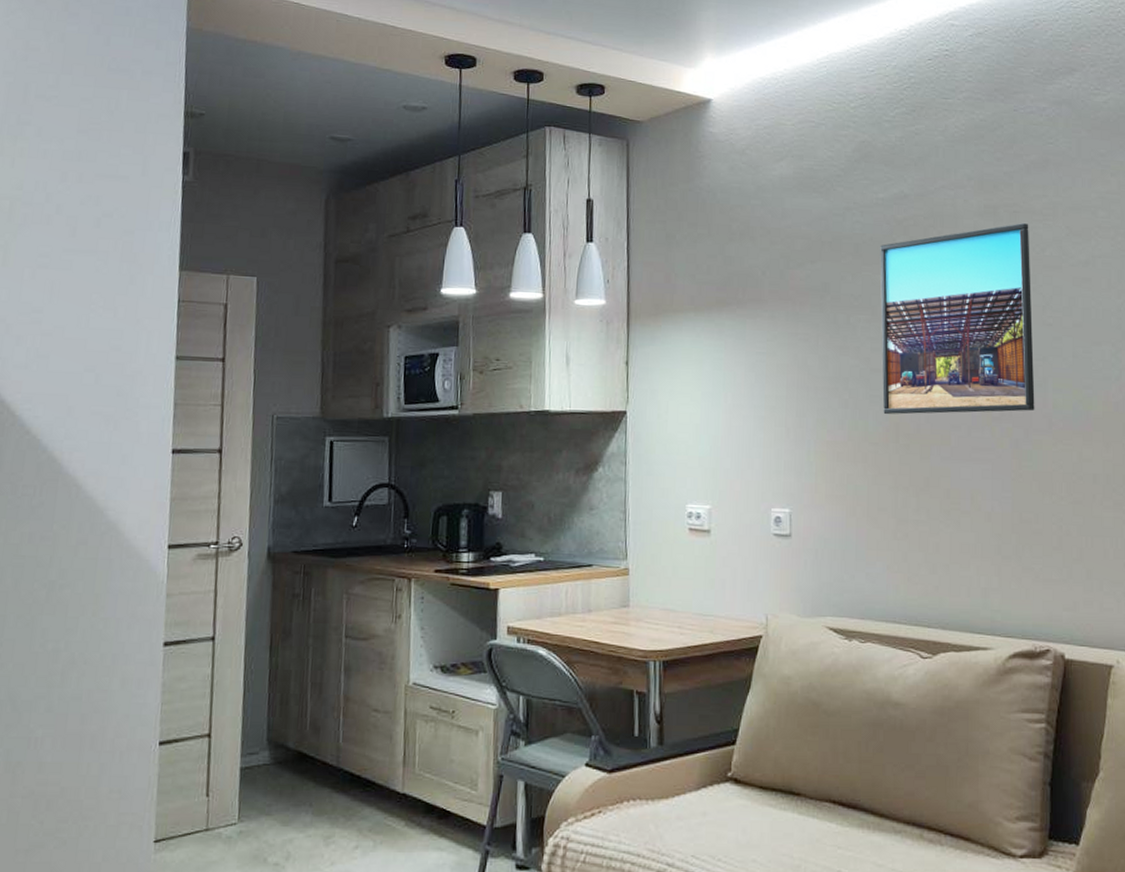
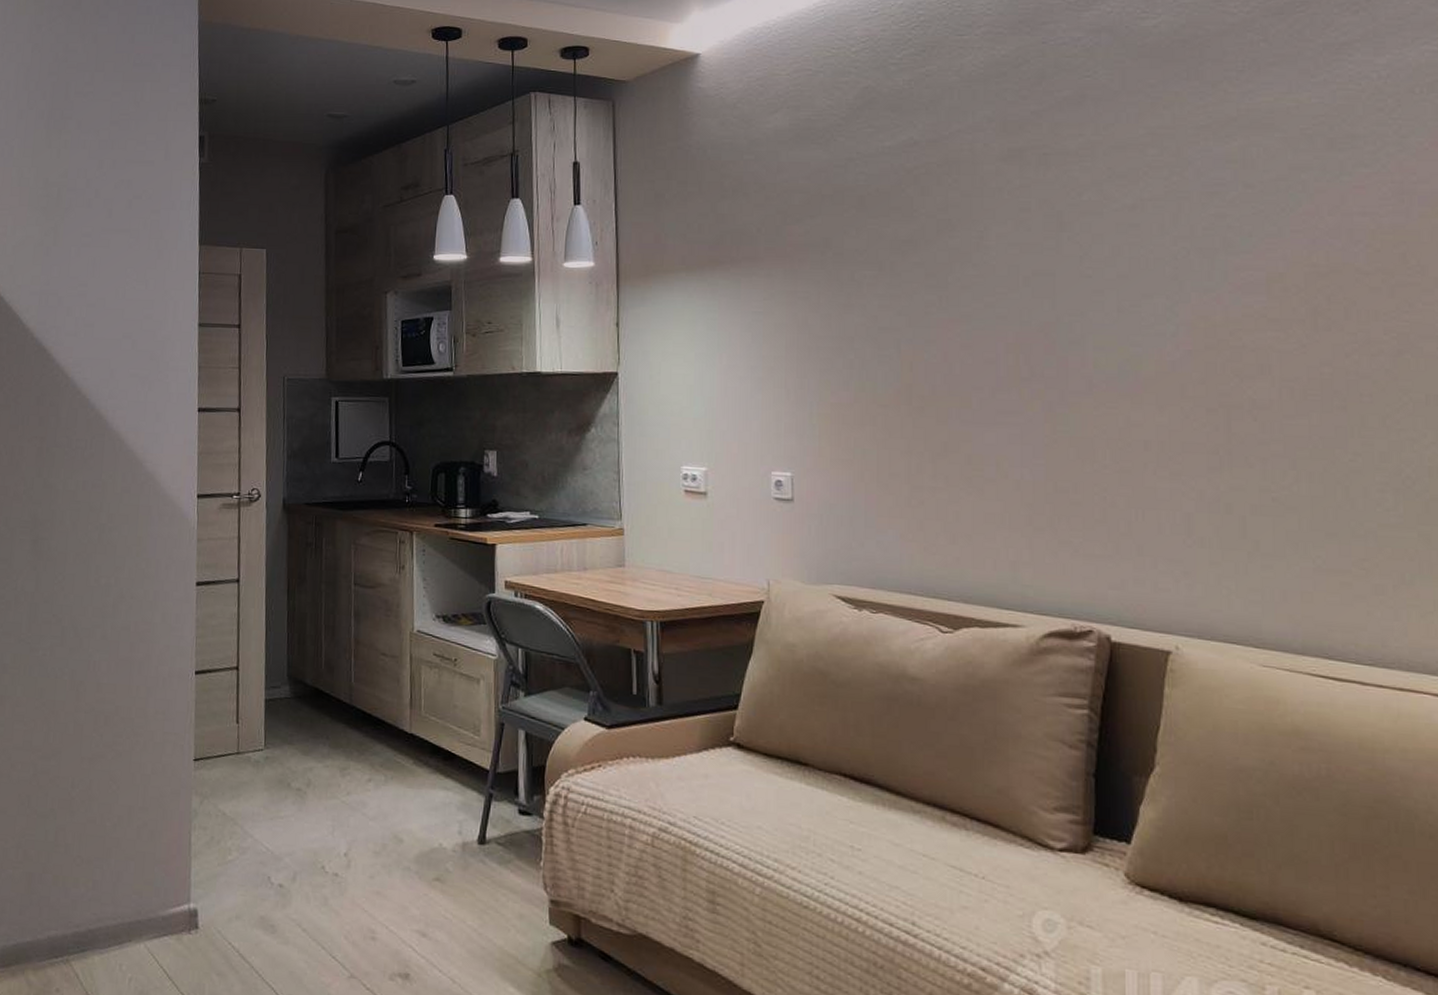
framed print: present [880,222,1035,415] -> none [887,165,1072,375]

